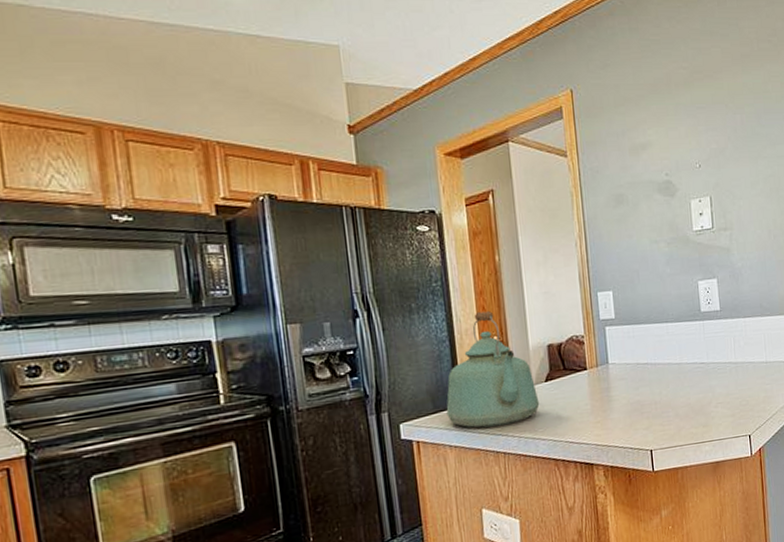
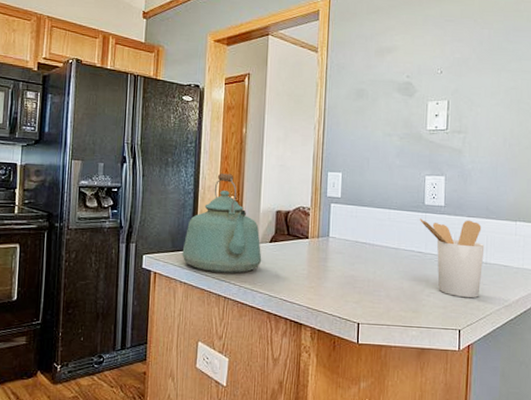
utensil holder: none [698,320,764,402] -> present [420,218,485,298]

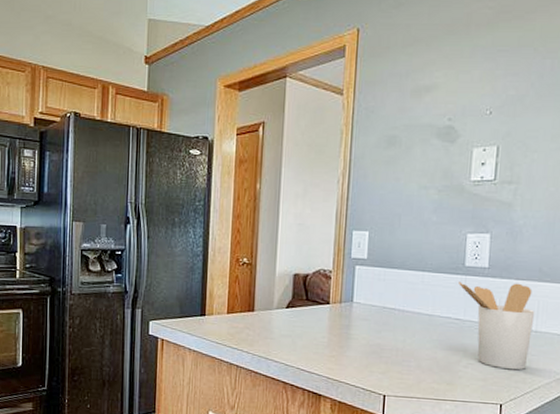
kettle: present [182,173,262,274] -> none [191,234,278,342]

